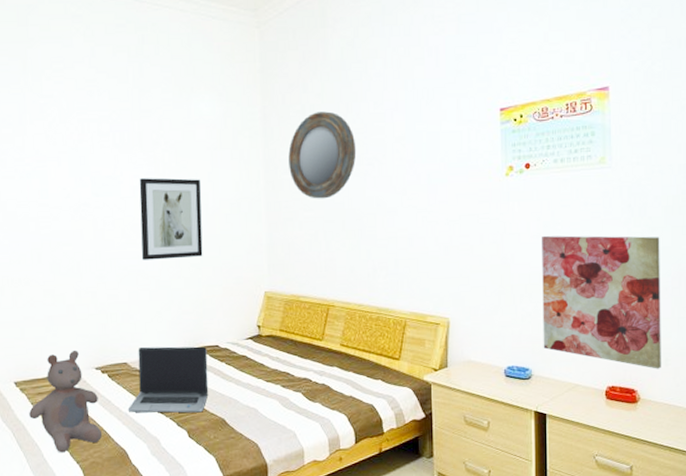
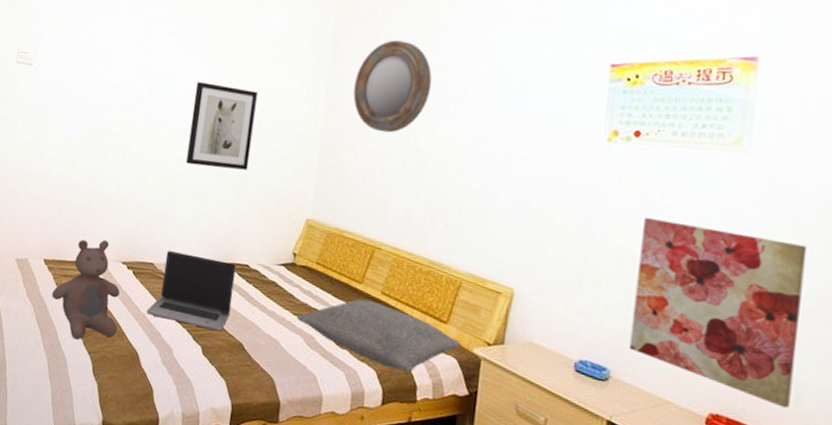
pillow: none [269,354,413,410] -> present [296,299,461,373]

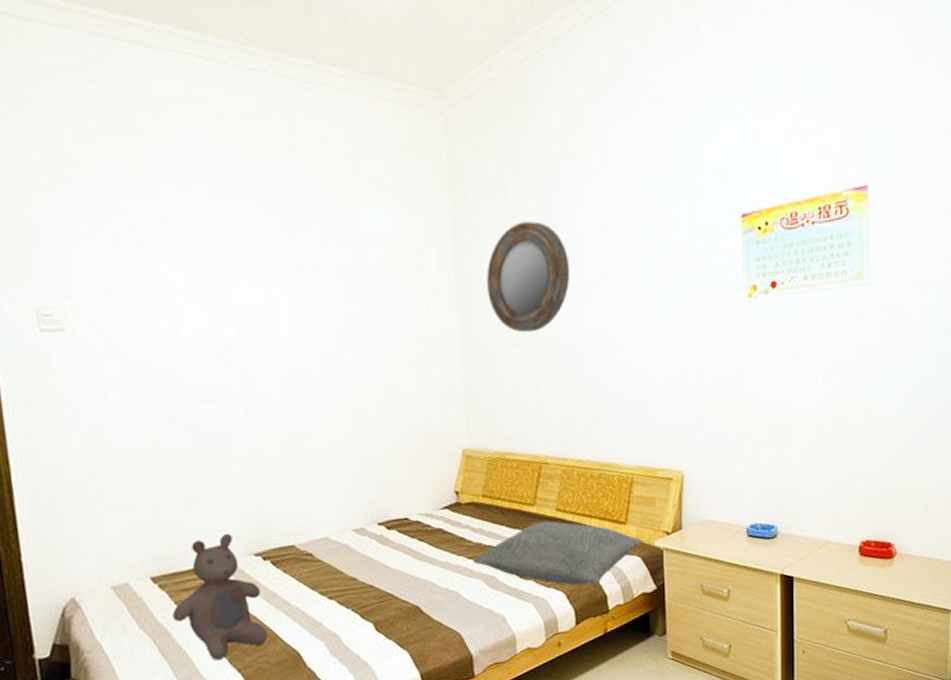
laptop computer: present [146,251,236,331] -> none [298,520,398,606]
wall art: present [185,82,258,171] -> none [298,311,384,417]
wall art: present [628,218,808,408] -> none [790,365,922,519]

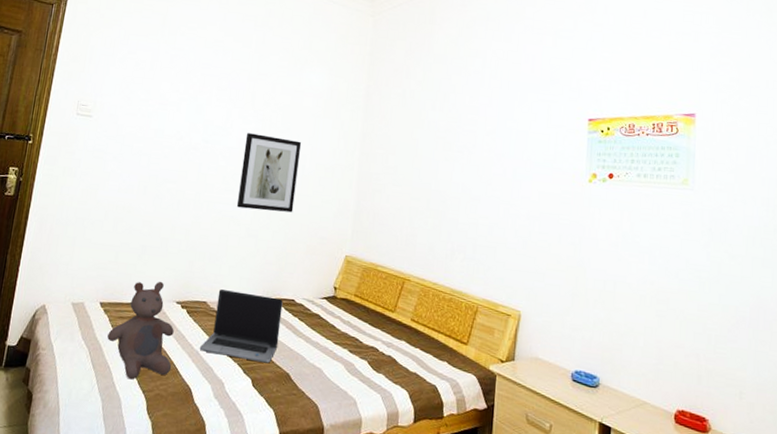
wall art: none [298,311,384,417] -> present [236,133,302,213]
laptop computer: none [298,520,398,606] -> present [199,289,283,364]
pillow: present [472,520,643,586] -> none [337,326,480,391]
home mirror: present [486,221,571,333] -> none [383,97,449,178]

